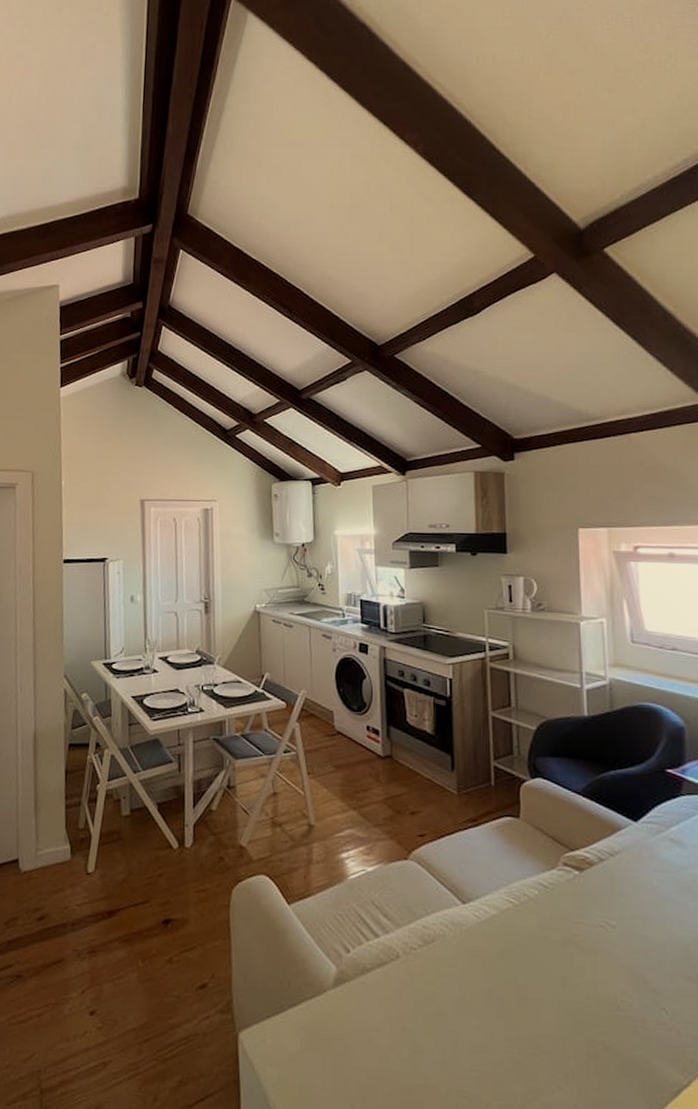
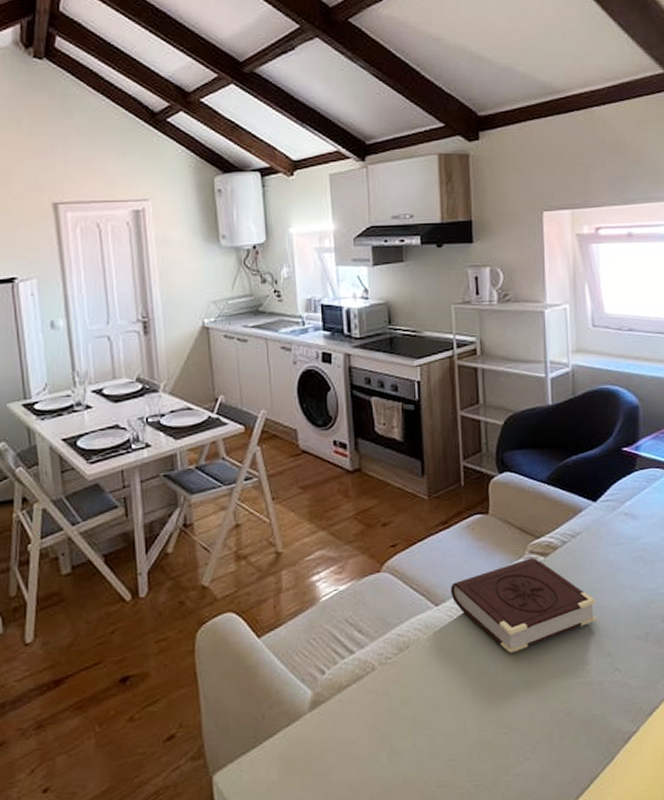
book: none [479,870,640,969] -> present [451,558,598,654]

